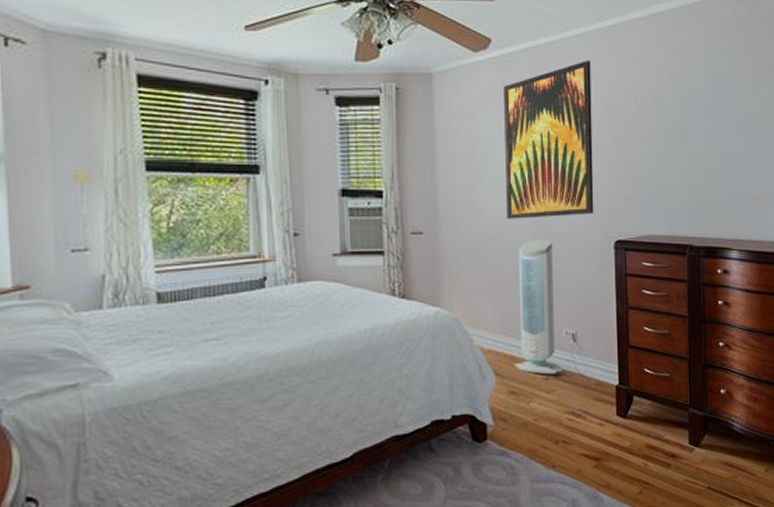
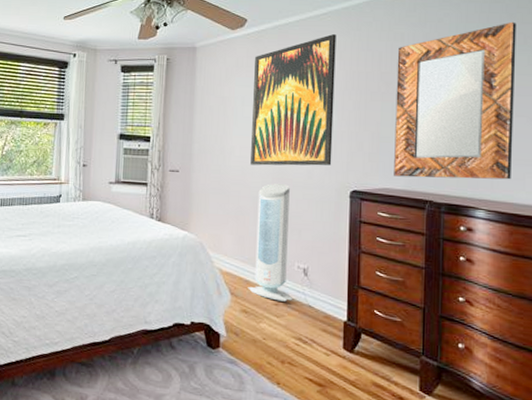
home mirror: none [652,51,759,222] -> present [394,21,517,180]

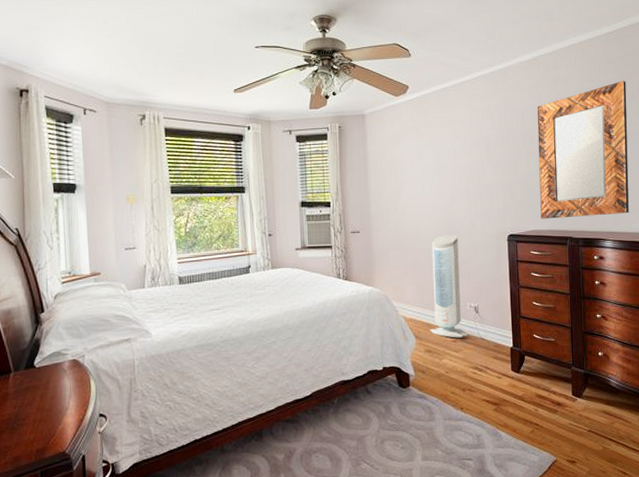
wall art: present [250,34,336,166] -> none [419,97,491,220]

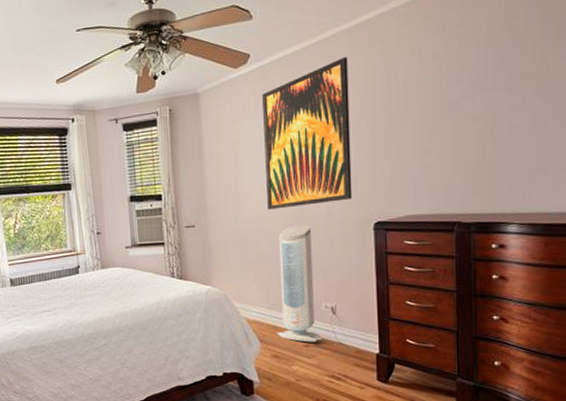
wall art: none [419,97,491,220] -> present [262,57,353,210]
home mirror: present [537,80,629,219] -> none [415,13,547,202]

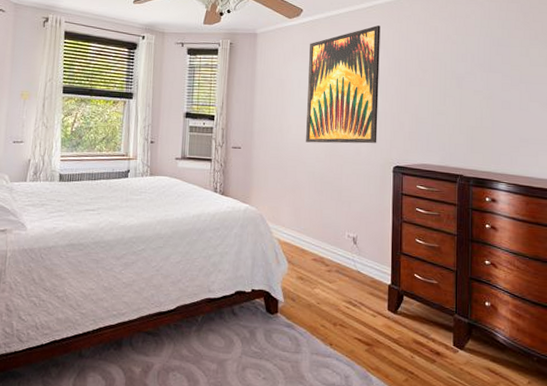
air purifier: present [276,225,324,343] -> none [303,160,344,268]

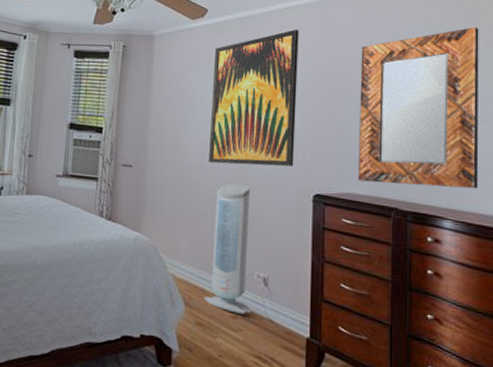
air purifier: none [303,160,344,268] -> present [203,184,252,315]
home mirror: none [430,19,529,157] -> present [358,26,479,189]

